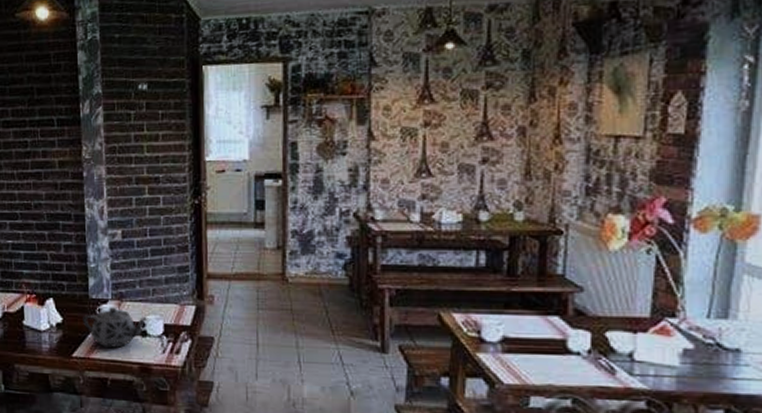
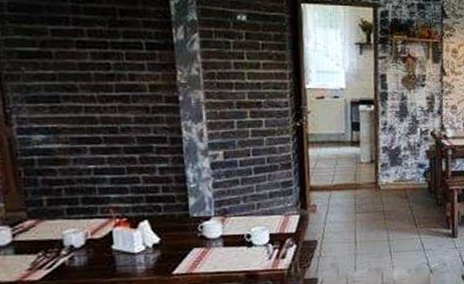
teapot: present [83,307,149,348] -> none [183,223,254,261]

